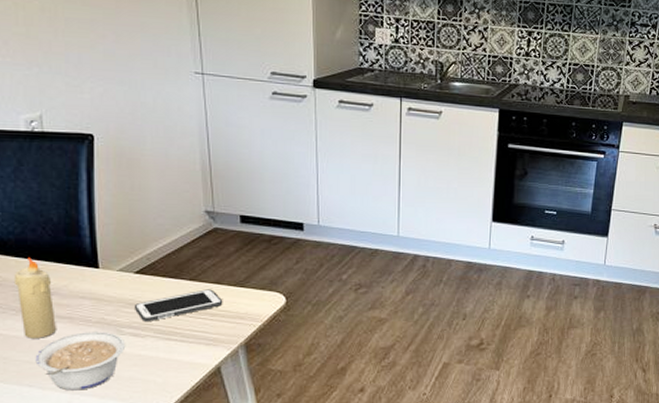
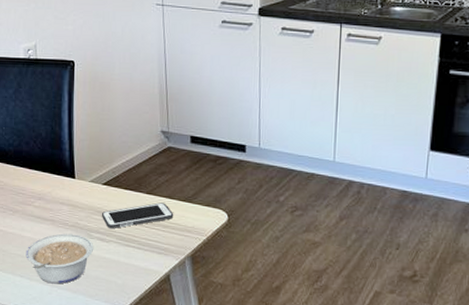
candle: present [13,257,56,339] -> none [12,166,42,236]

